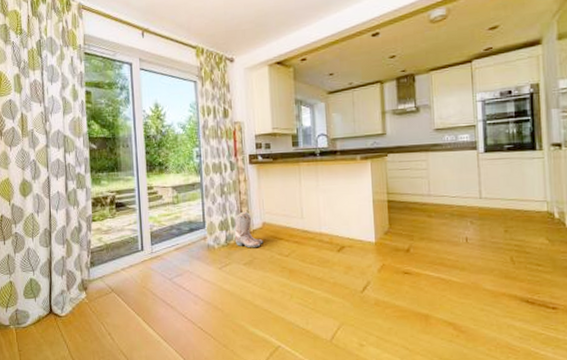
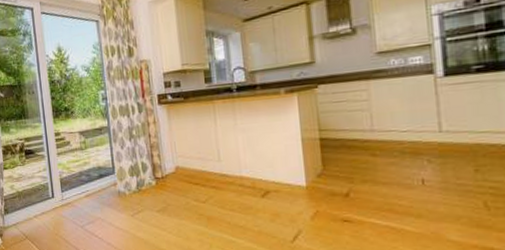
boots: present [234,211,263,247] -> none [145,155,177,193]

